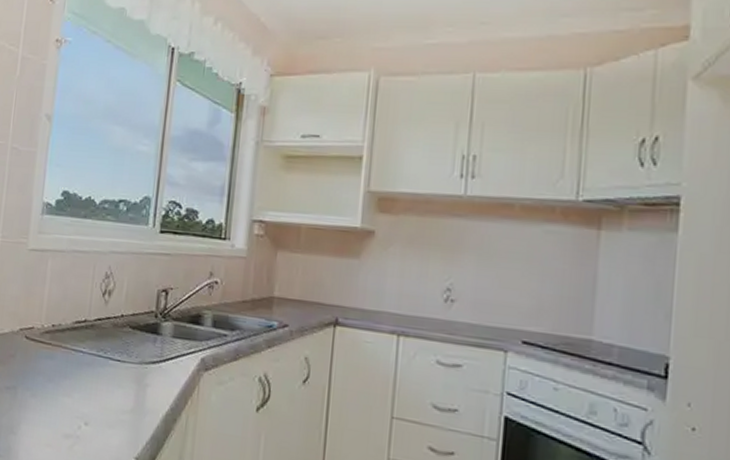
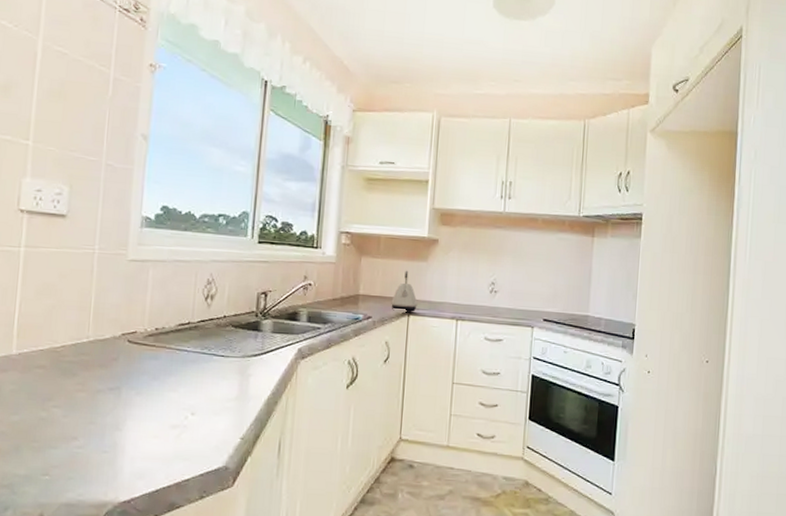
kettle: none [313,268,347,323] -> present [391,270,418,313]

